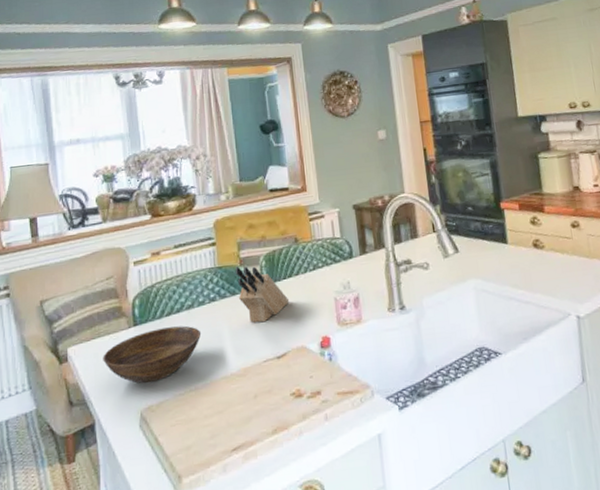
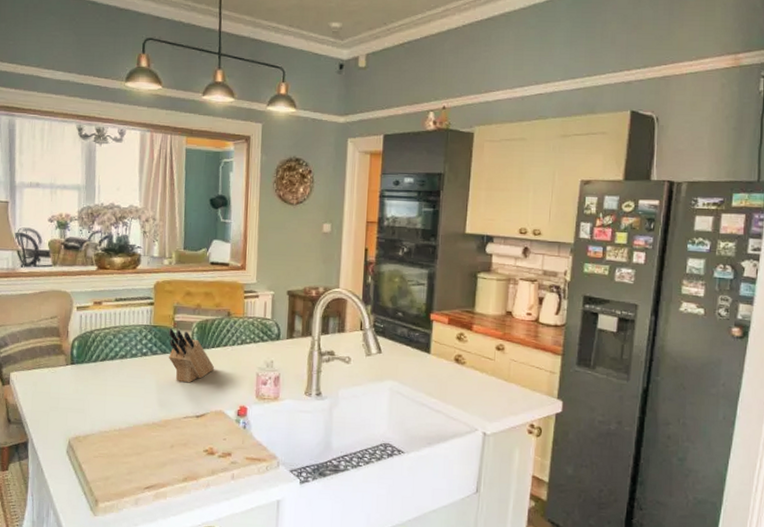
bowl: present [103,325,202,384] -> none [40,370,131,417]

